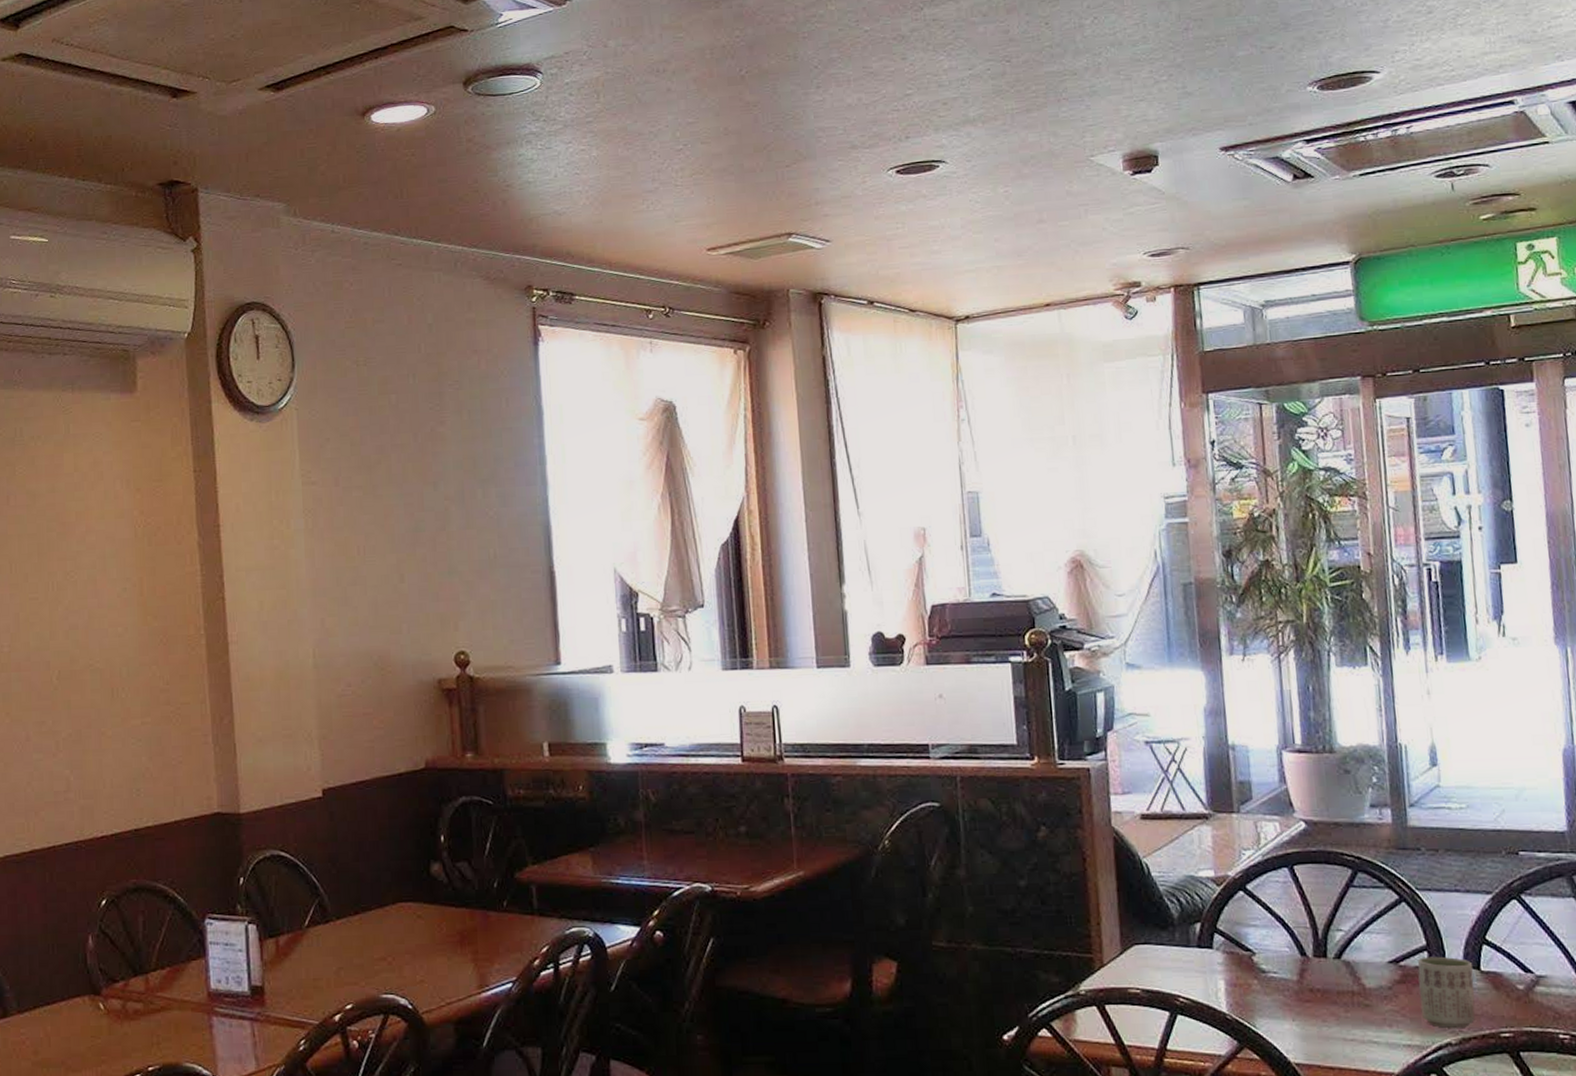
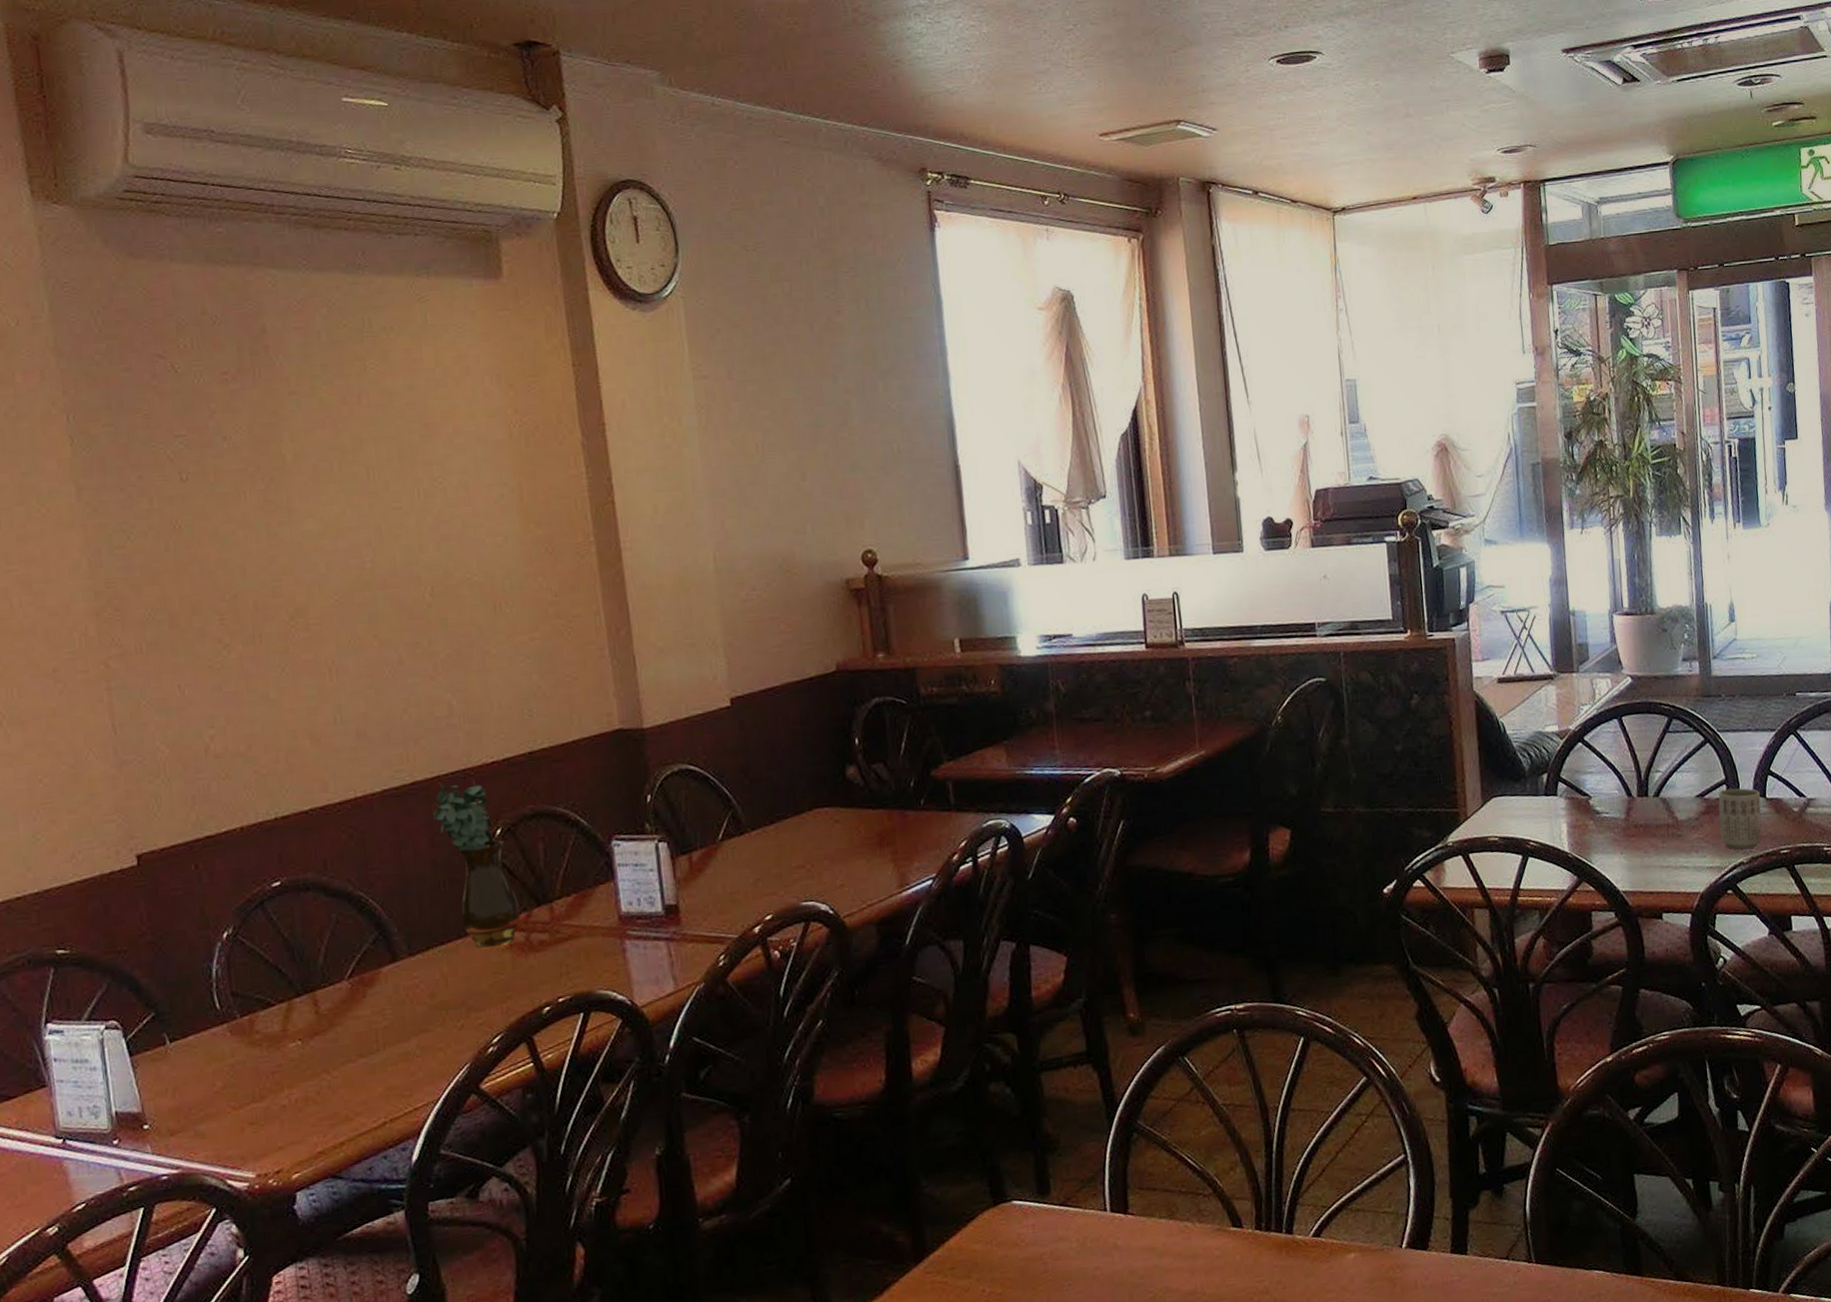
vase: none [47,852,119,1013] -> present [433,780,521,949]

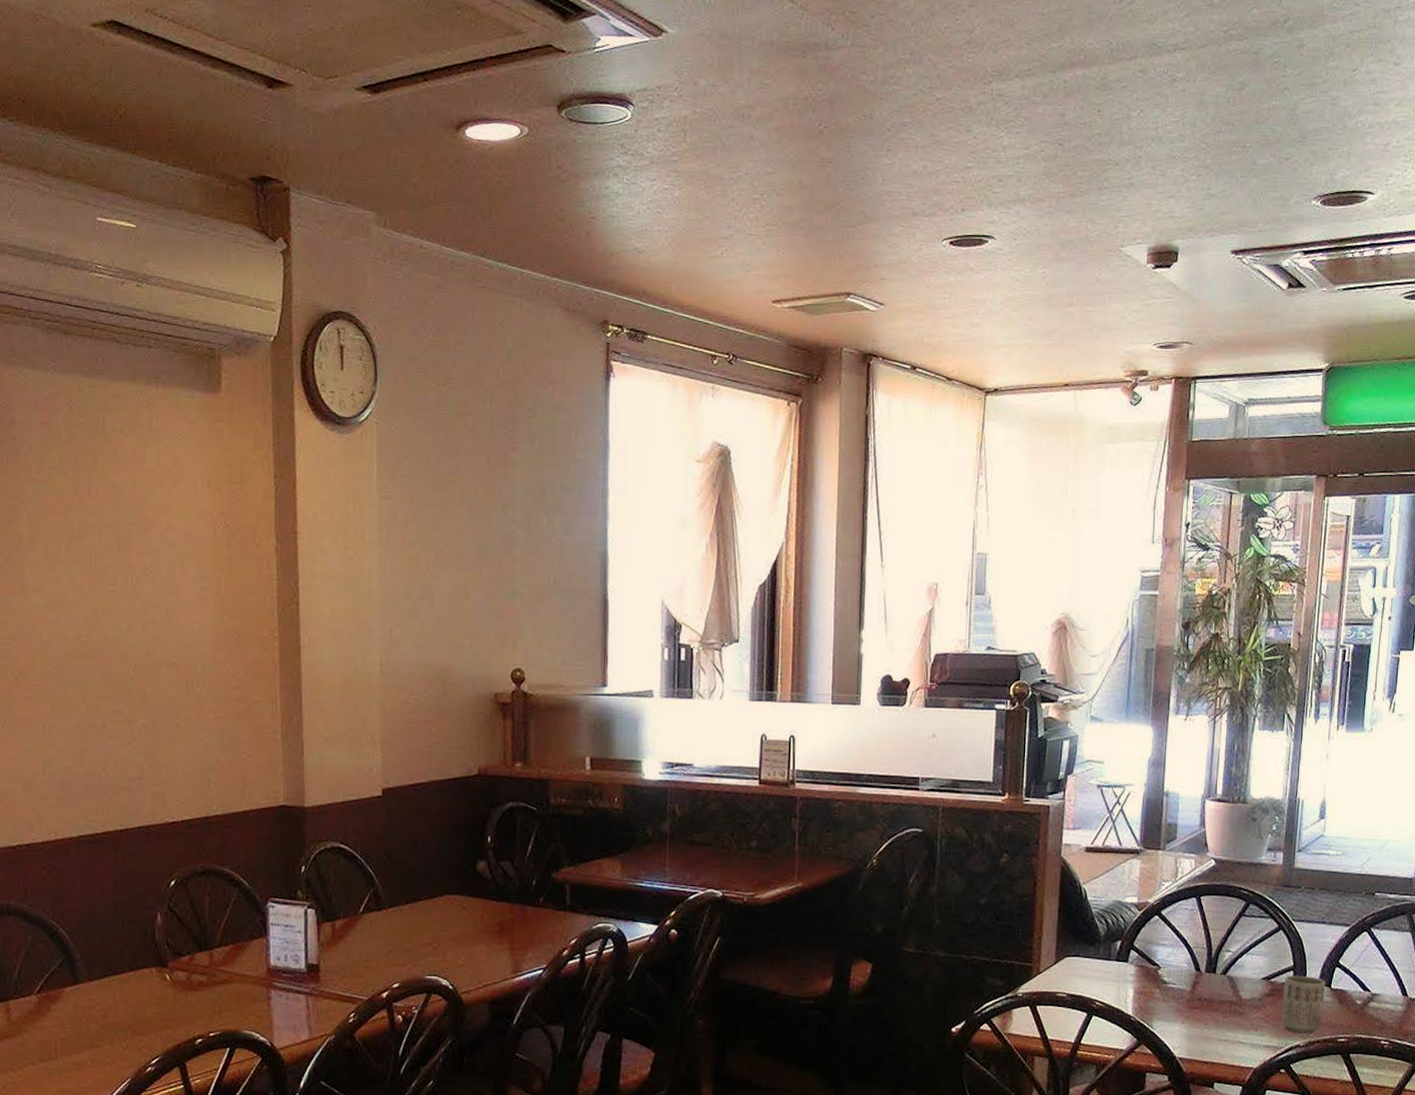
vase: present [433,780,521,949] -> none [119,834,185,983]

